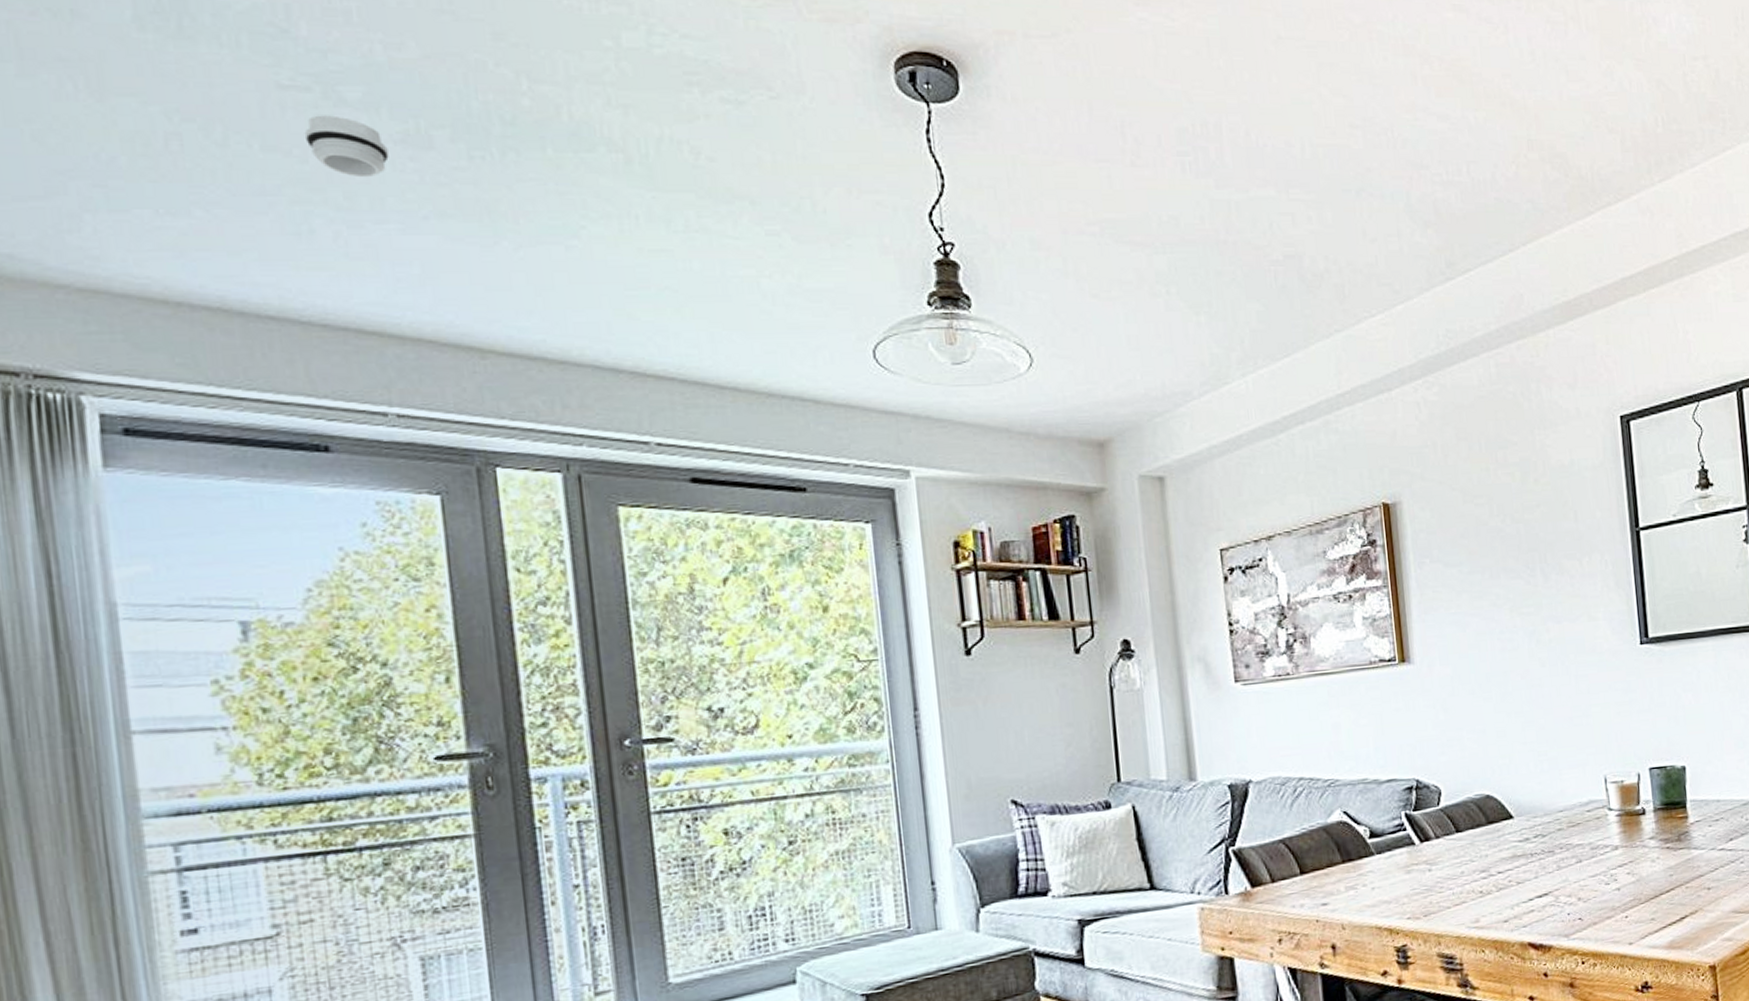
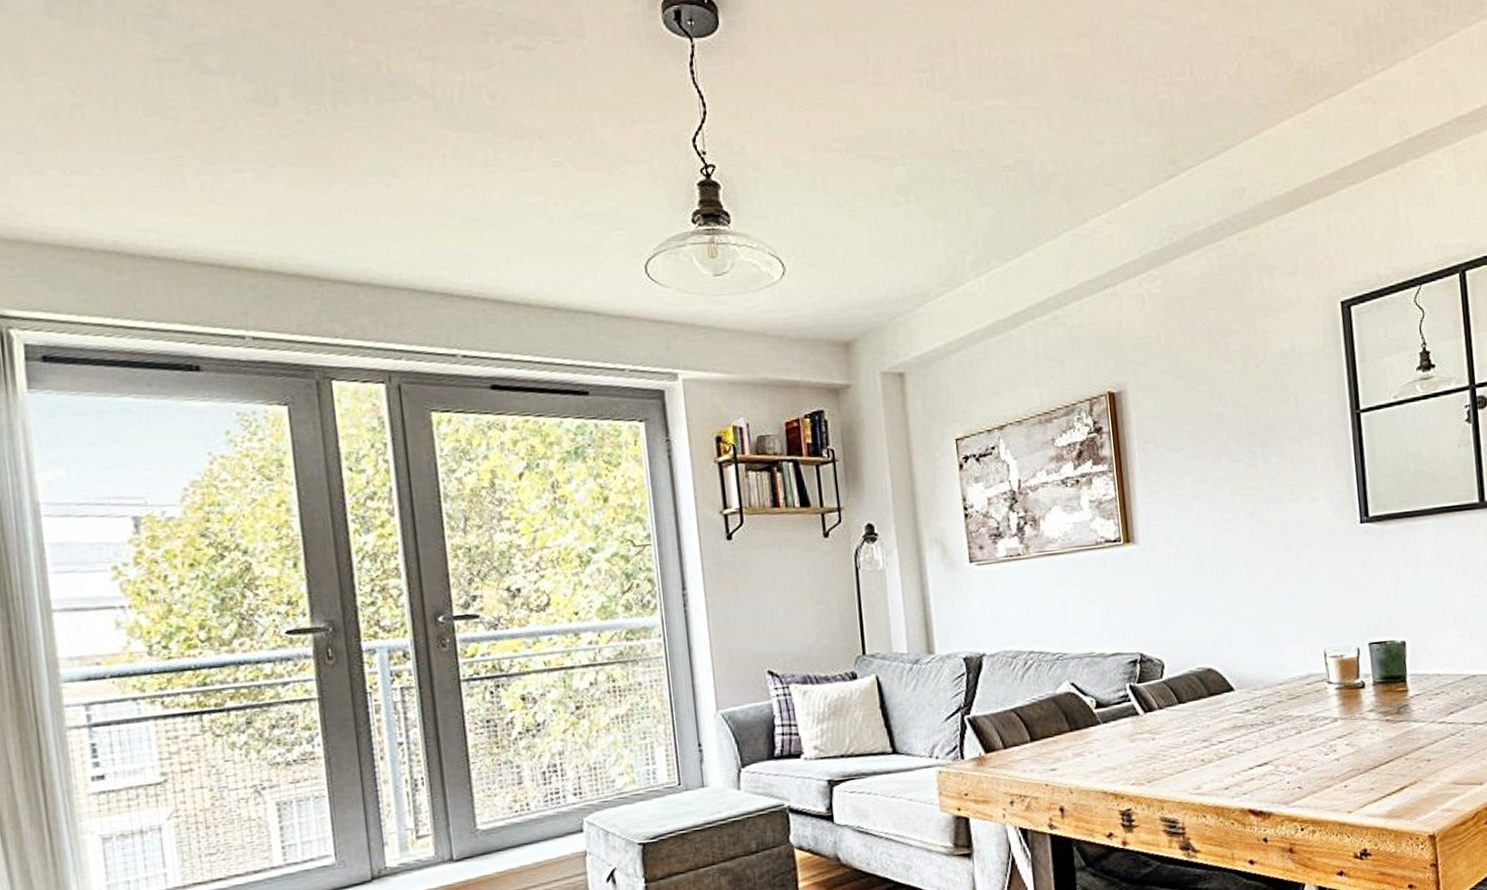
smoke detector: present [304,115,389,178] -> none [176,81,243,134]

